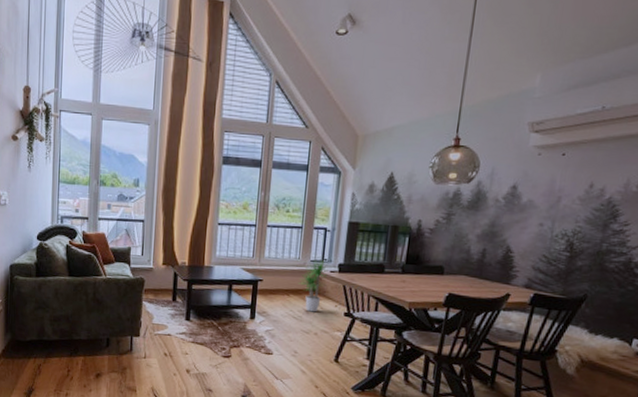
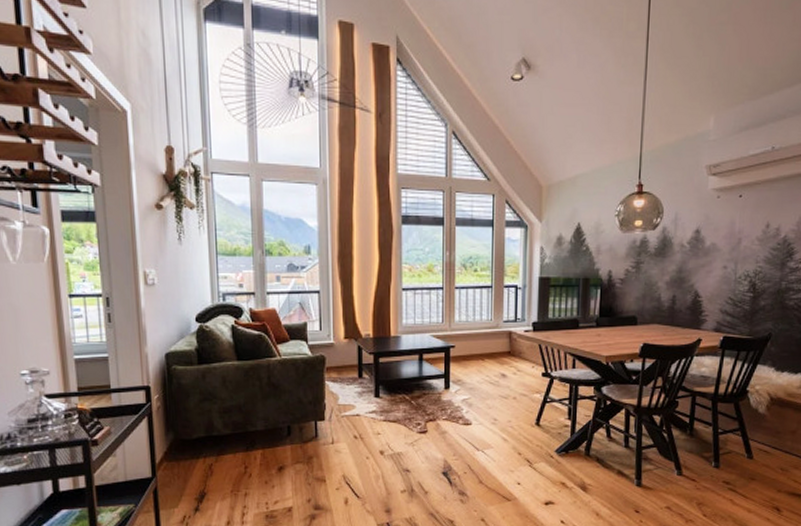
potted plant: present [299,259,331,312] -> none [493,320,525,376]

